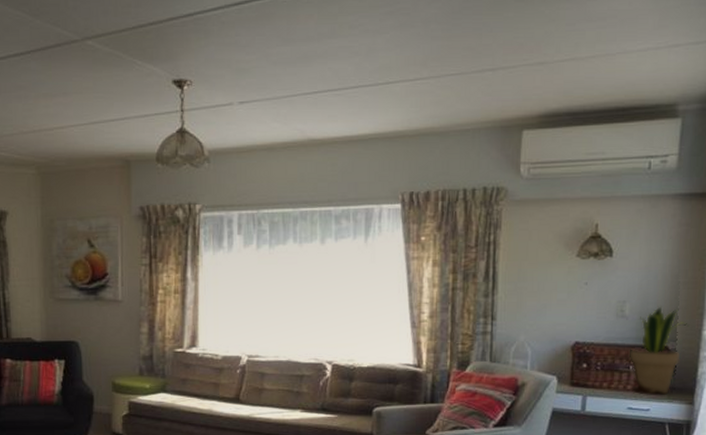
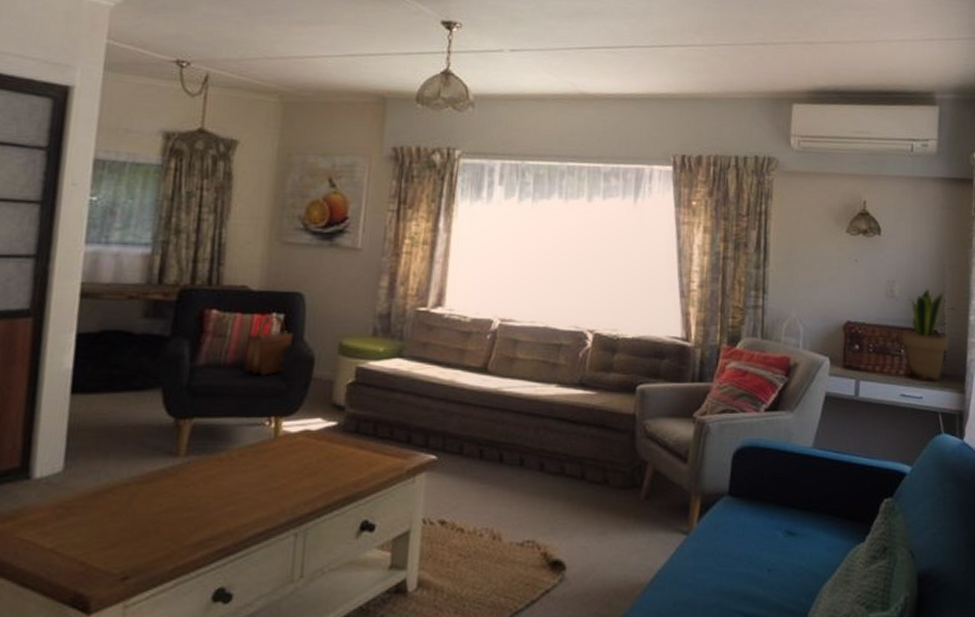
handbag: none [36,362,75,412] -> present [243,315,294,376]

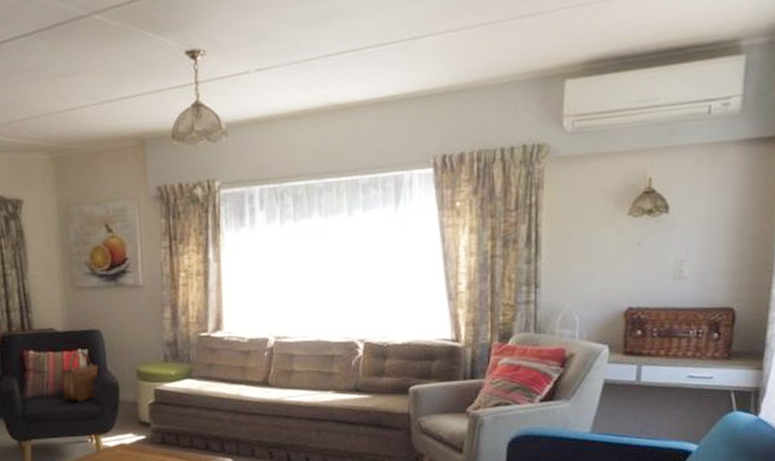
potted plant: present [899,288,957,383] -> none [688,264,757,363]

